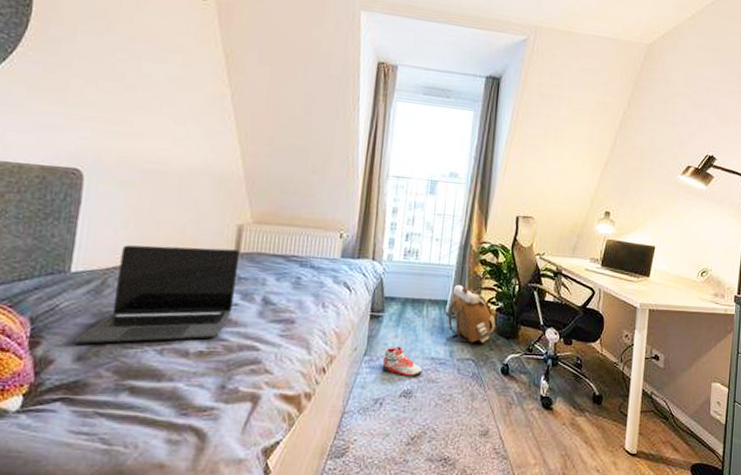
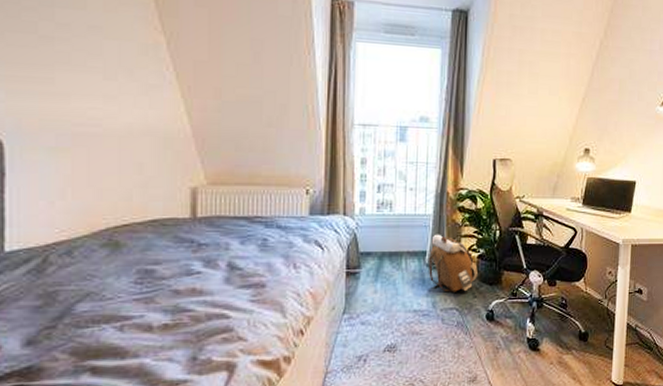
laptop: present [73,245,240,344] -> none [19,215,197,328]
sneaker: present [382,347,423,377] -> none [363,302,406,332]

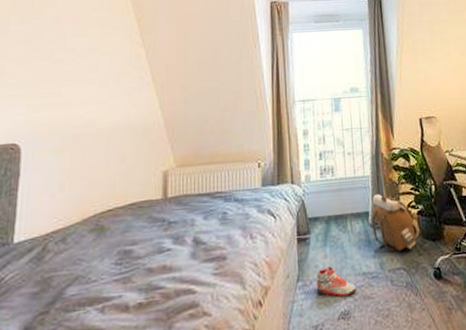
sneaker: none [363,302,406,332] -> present [316,266,357,297]

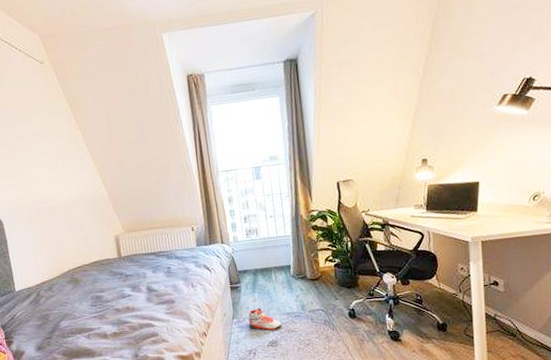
backpack: present [372,193,420,252] -> none [293,250,336,297]

